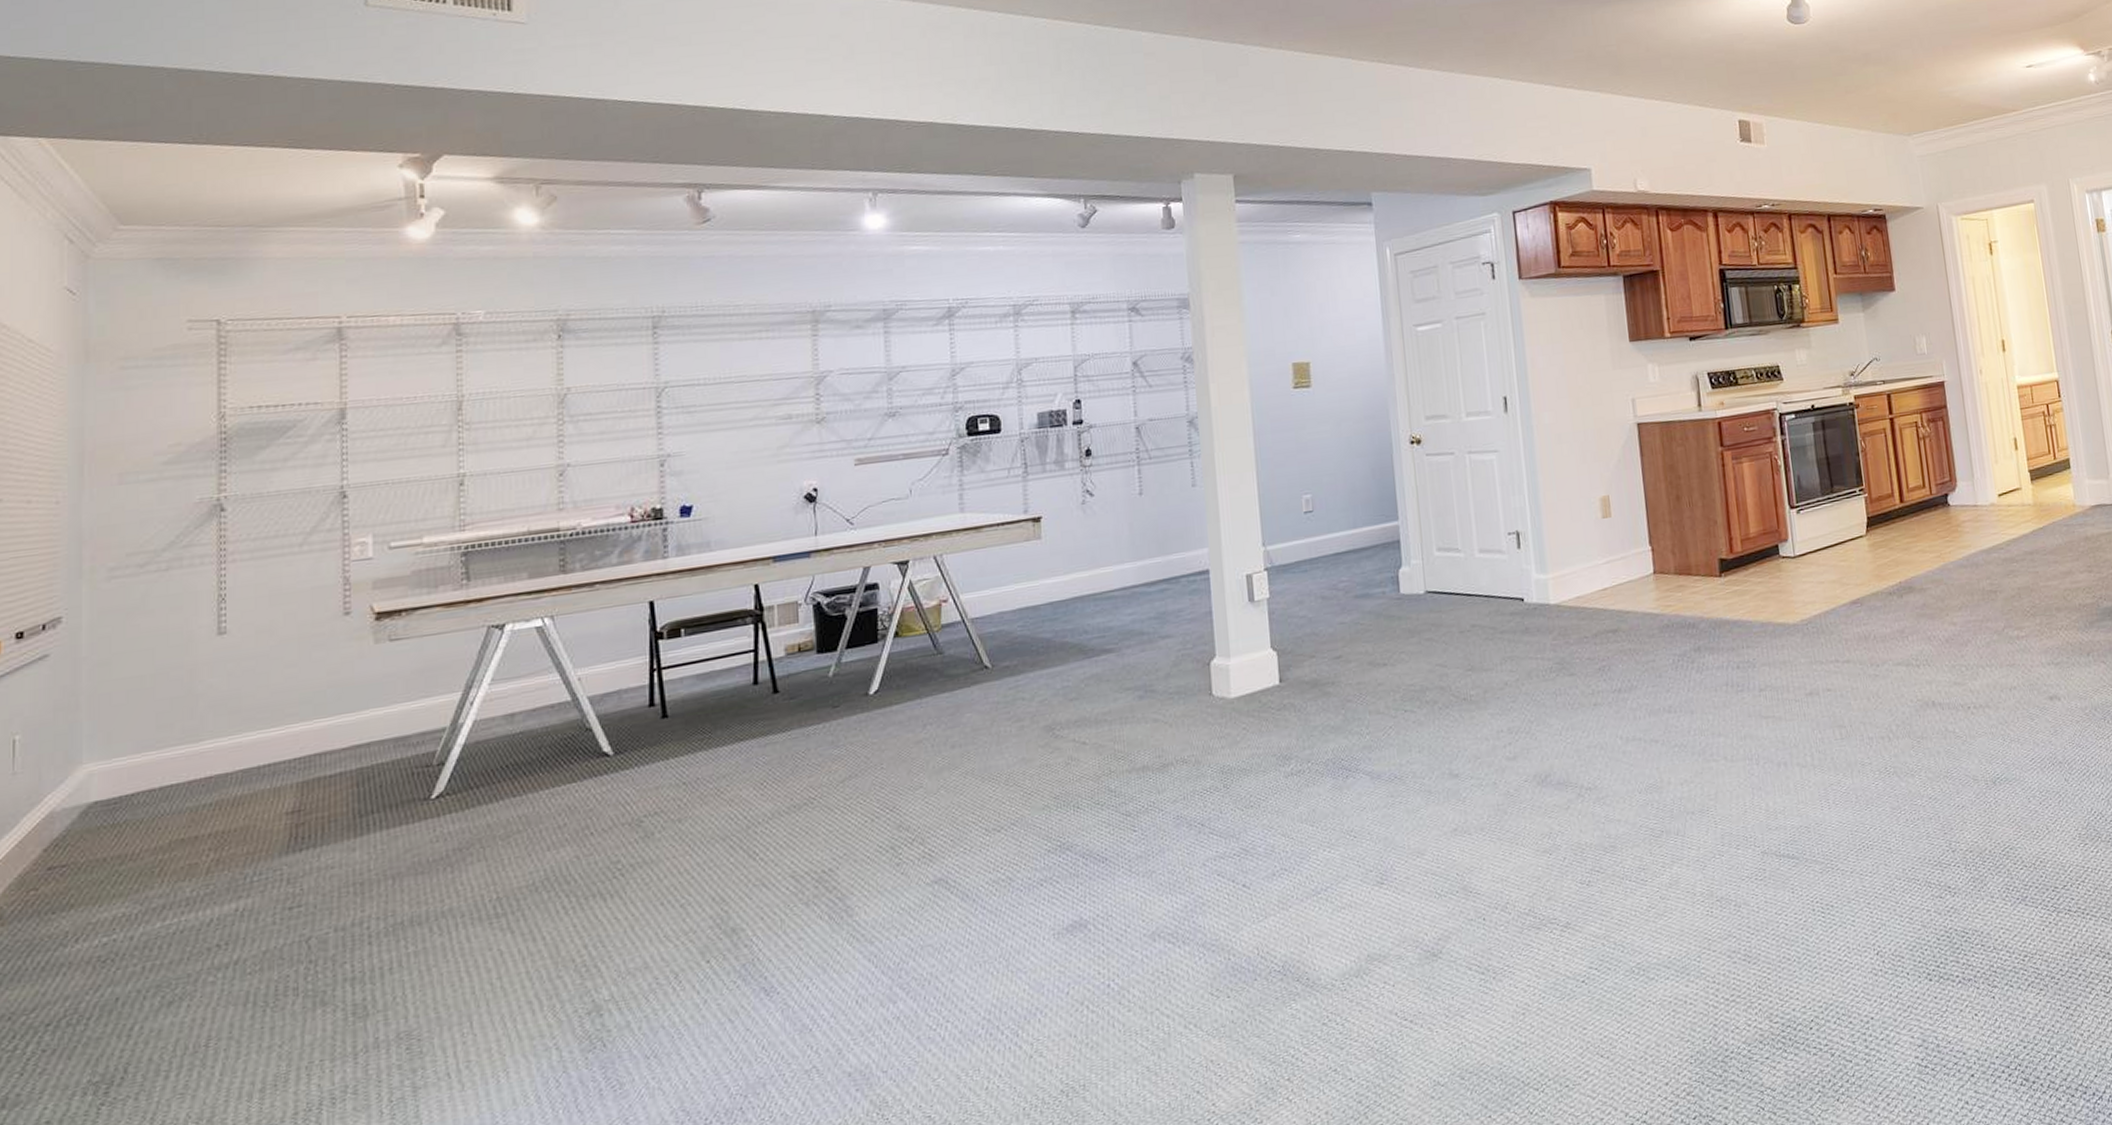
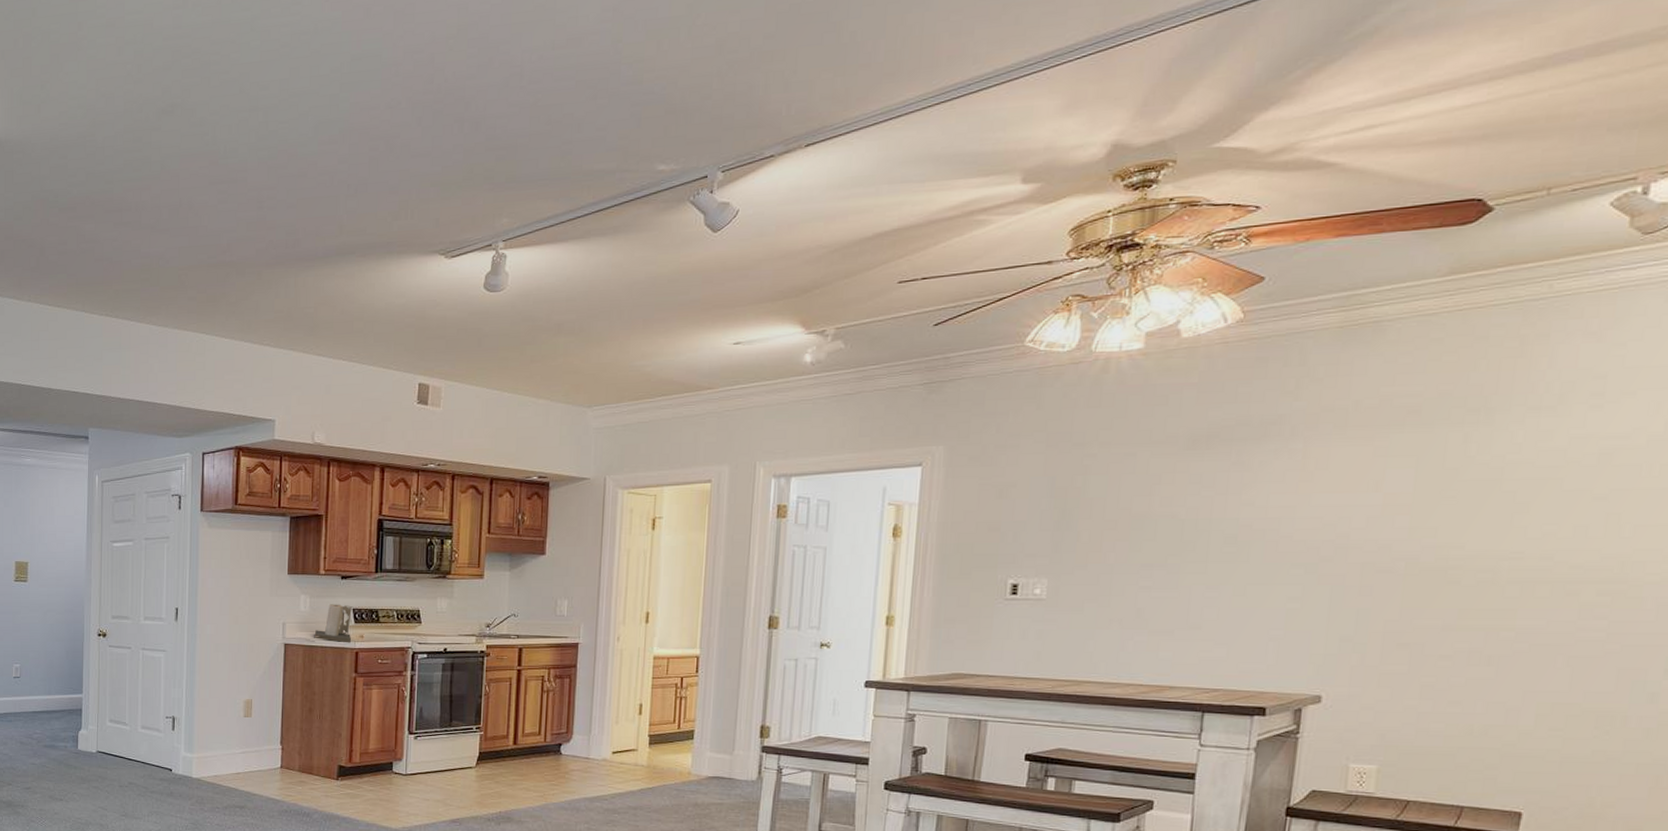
paper towel roll: none [1669,369,1711,414] -> present [314,604,352,643]

